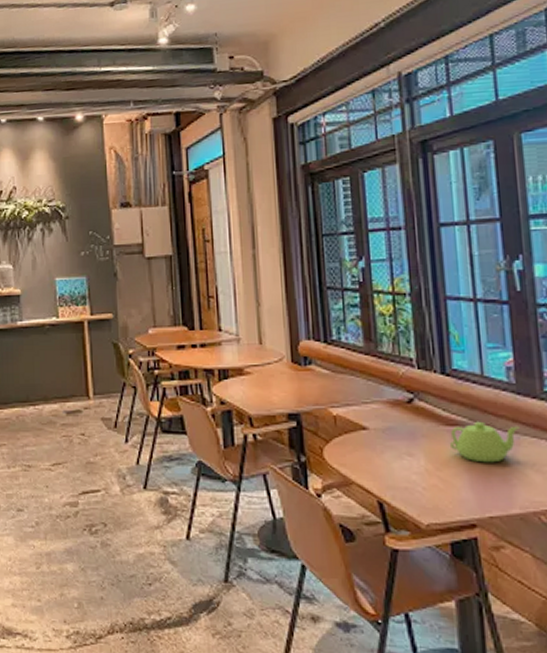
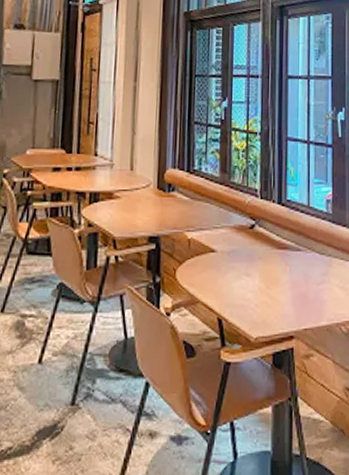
teapot: present [449,421,519,463] -> none [279,245,332,282]

